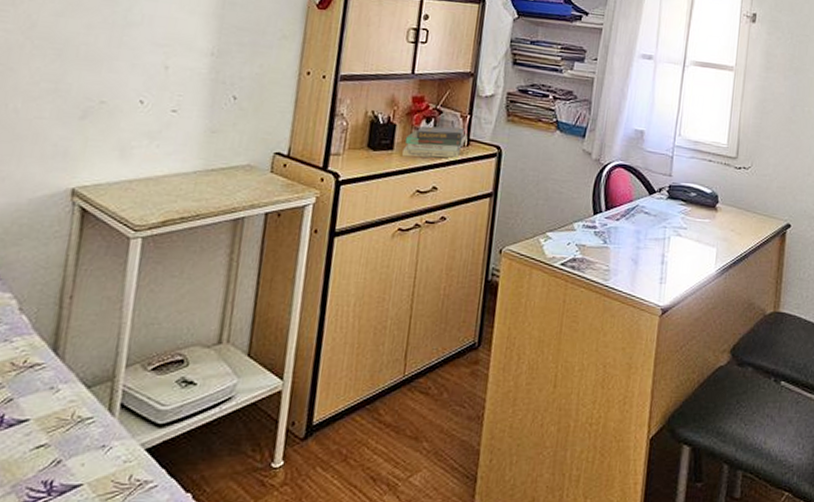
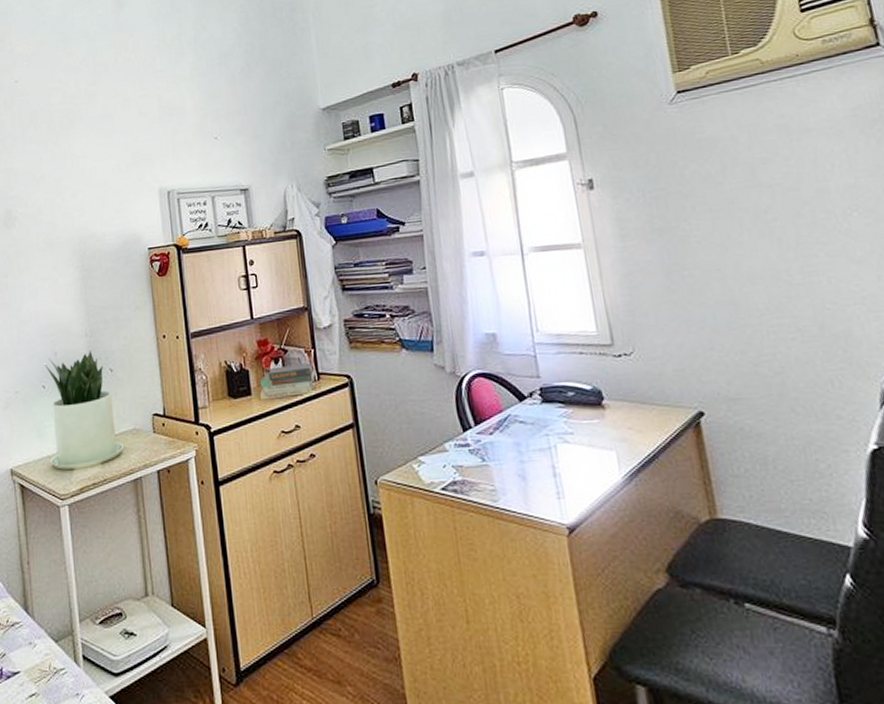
planter: none [128,70,232,199] -> present [45,349,125,470]

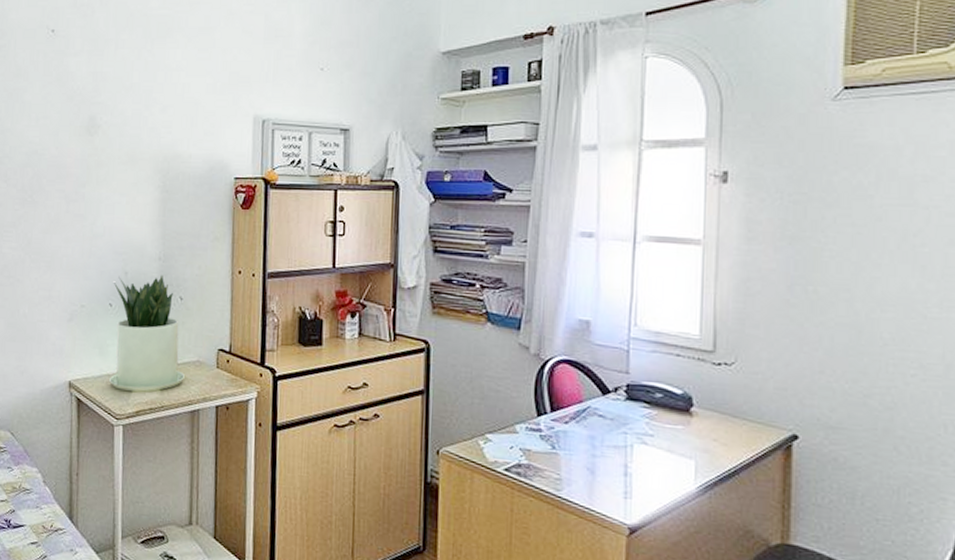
books: present [259,362,317,400] -> none [330,320,394,354]

